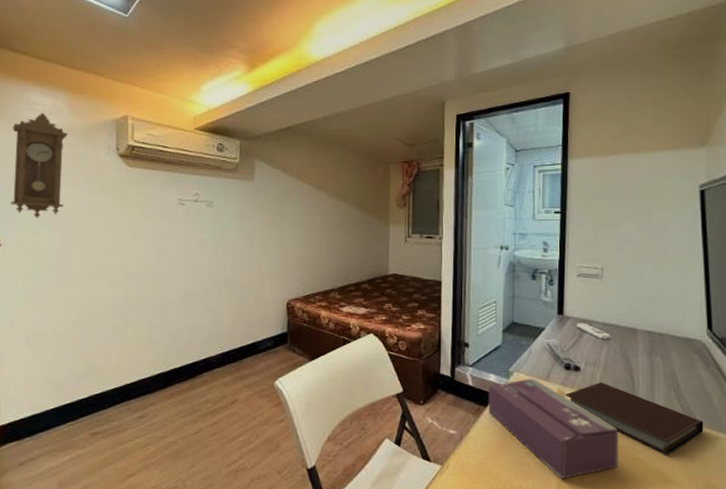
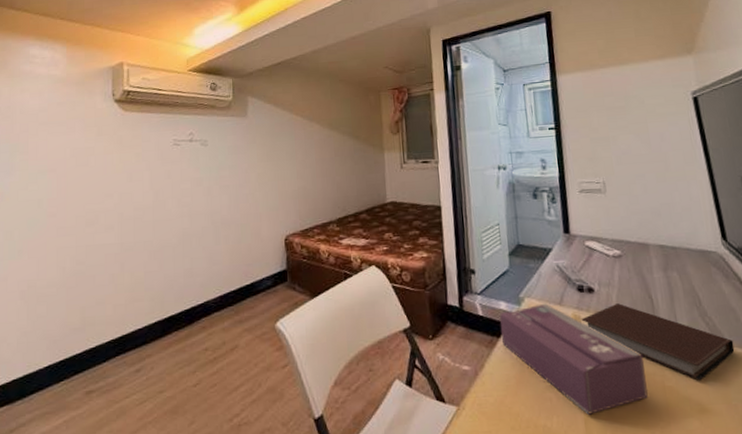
pendulum clock: present [10,113,69,218] -> none [7,65,66,168]

